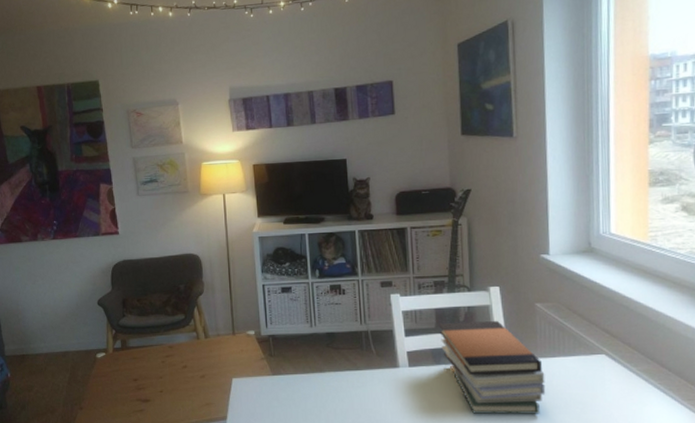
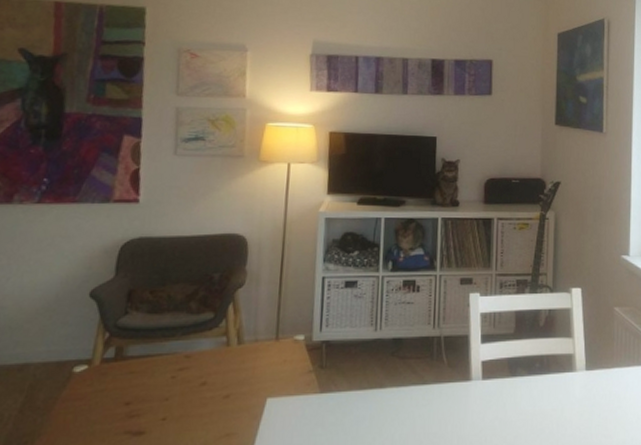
book stack: present [439,320,546,414] -> none [518,325,619,434]

